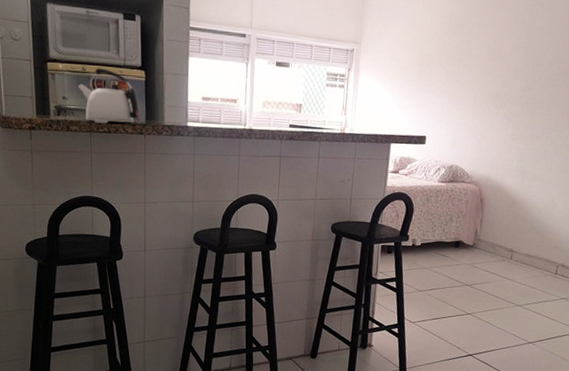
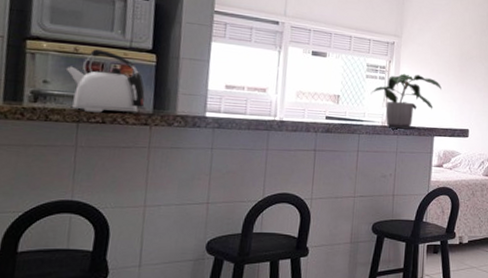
potted plant: none [330,81,400,137] -> present [370,73,441,129]

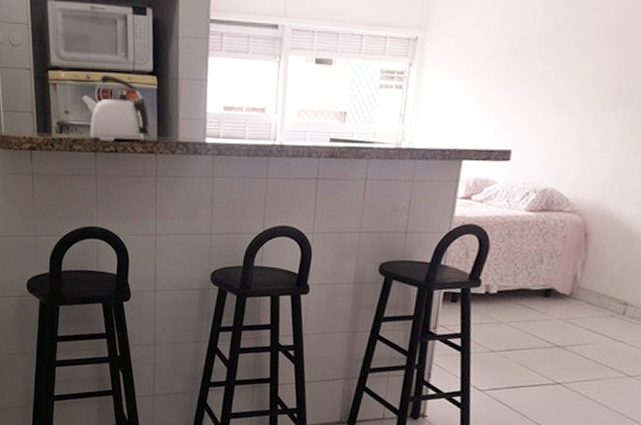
potted plant: present [370,73,441,129] -> none [384,79,478,152]

